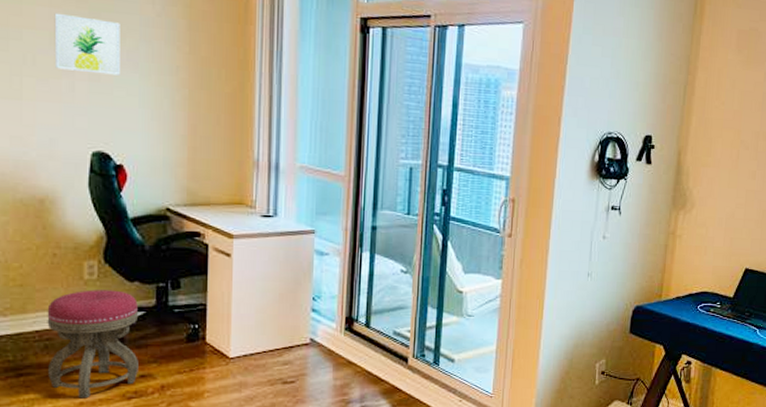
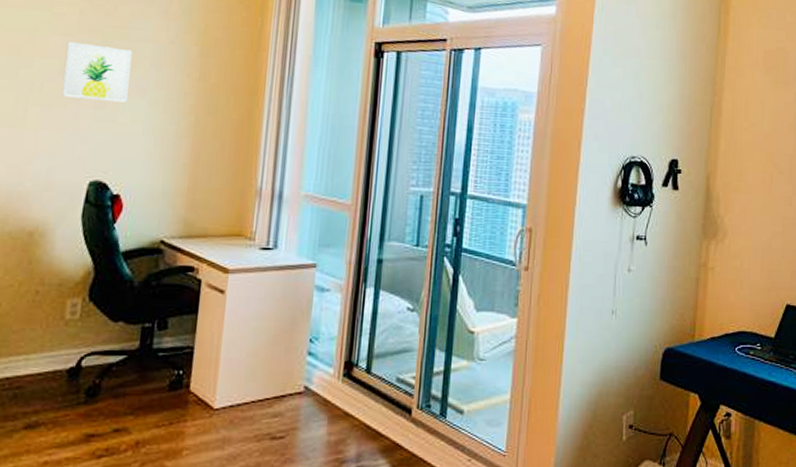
stool: present [47,289,139,399] -> none [13,331,120,457]

